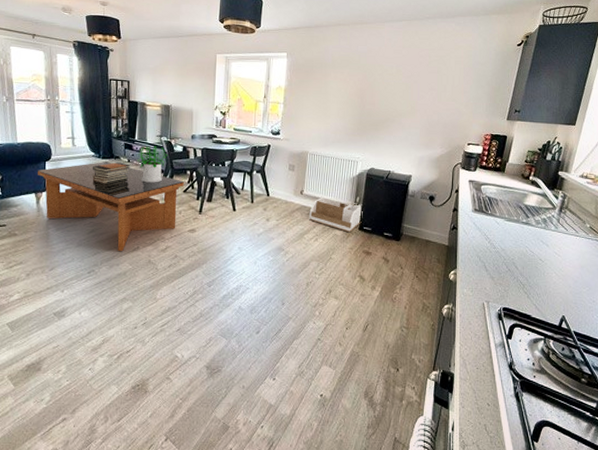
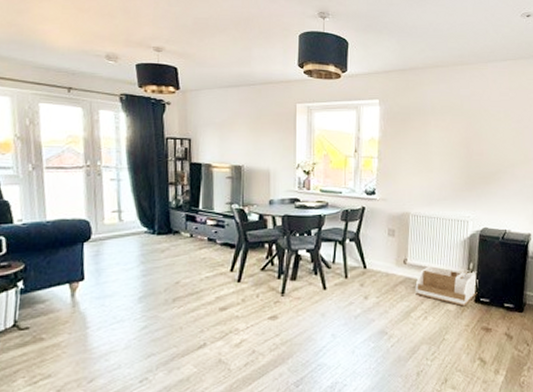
coffee table: present [38,162,184,252] -> none [73,238,261,352]
book stack: present [92,162,131,184] -> none [145,238,194,267]
potted plant: present [137,146,168,183] -> none [202,216,240,262]

